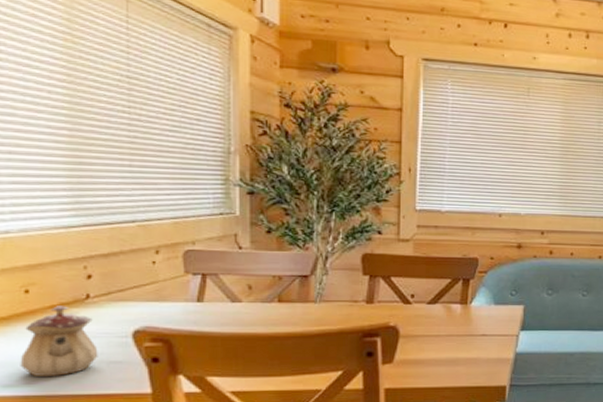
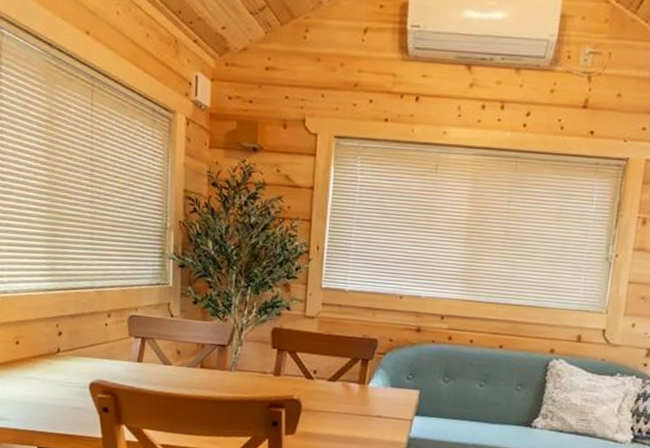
teapot: present [20,306,98,377] -> none [12,356,65,416]

